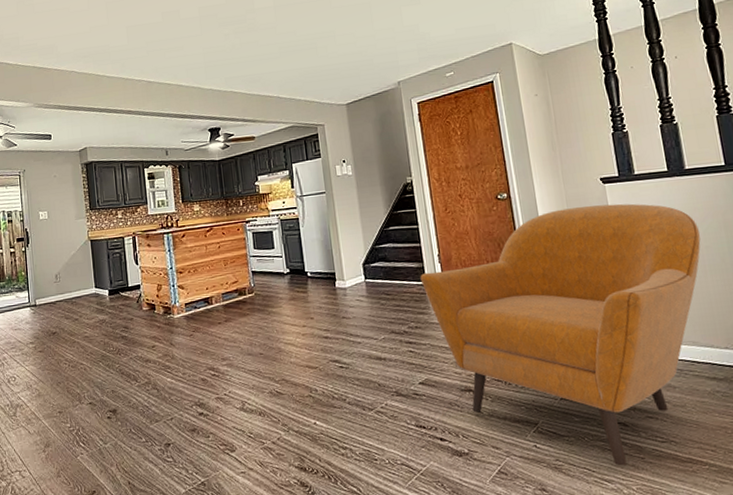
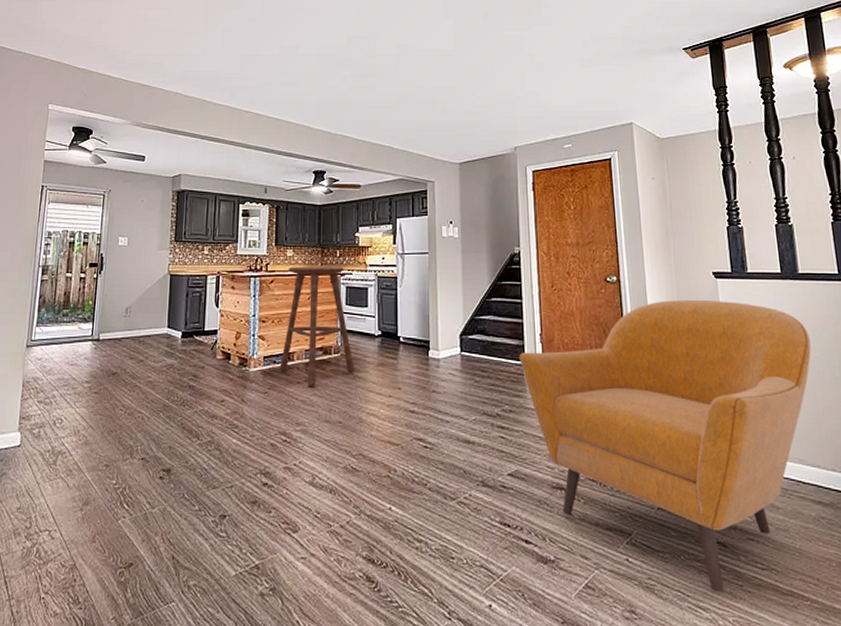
bar stool: none [197,215,269,326] -> present [279,266,355,387]

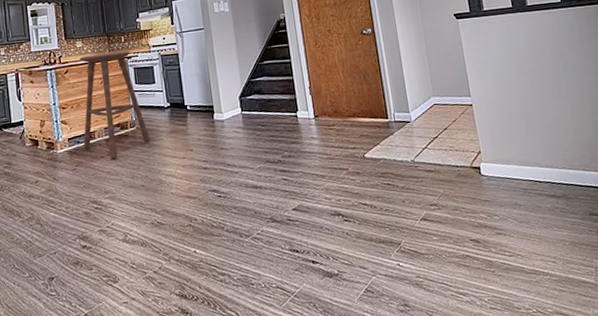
armchair: present [519,299,811,593] -> none [292,37,541,280]

